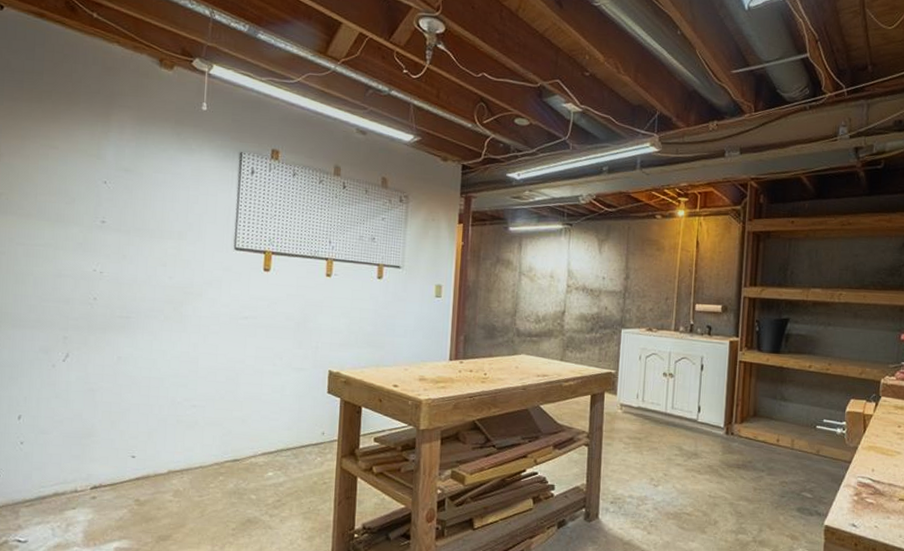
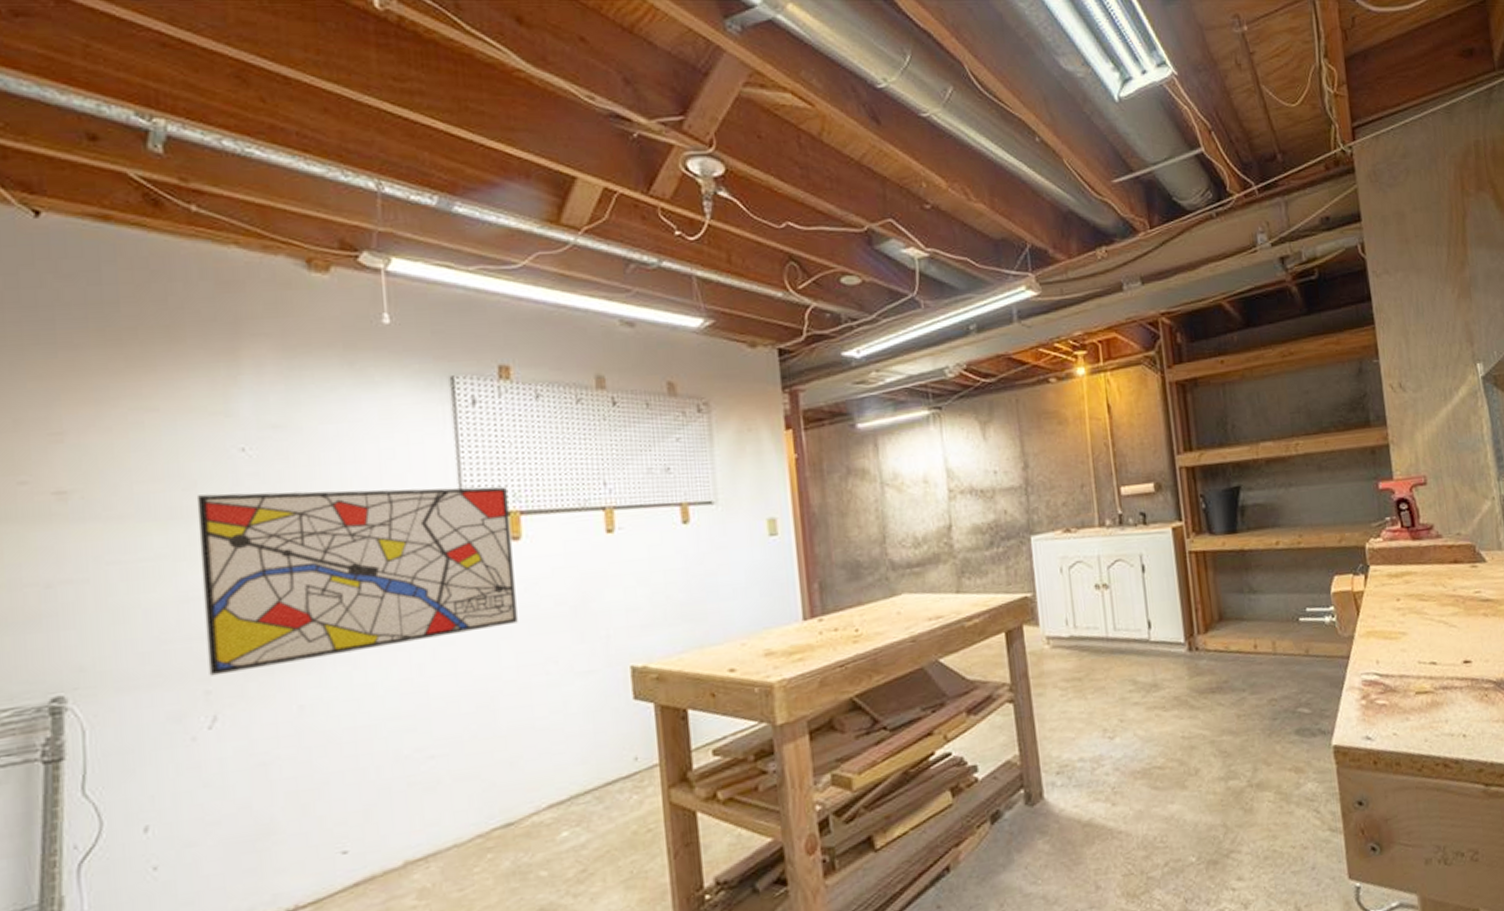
wall art: none [67,208,266,328] -> present [196,486,518,676]

